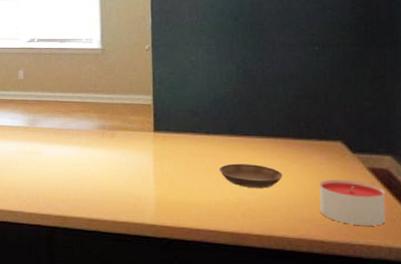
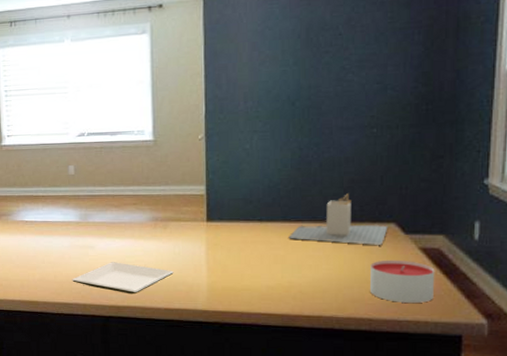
plate: none [18,169,121,205] -> present [72,262,174,294]
saucer: present [218,163,283,188] -> none [271,249,334,272]
utensil holder: none [236,109,335,163] -> present [288,194,388,245]

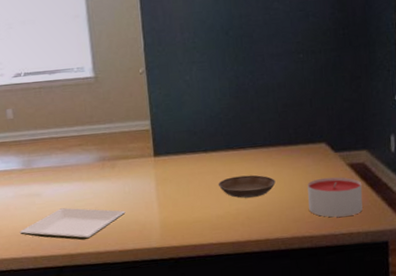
saucer: none [271,249,334,272] -> present [218,175,276,198]
utensil holder: present [288,194,388,245] -> none [233,118,320,167]

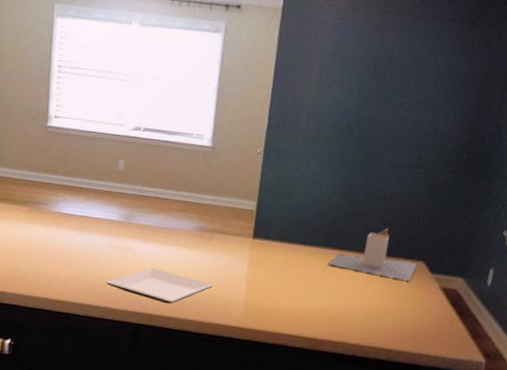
saucer: present [218,175,276,198] -> none [309,274,366,300]
utensil holder: none [233,118,320,167] -> present [328,228,418,281]
candle: present [307,177,363,218] -> none [393,295,451,339]

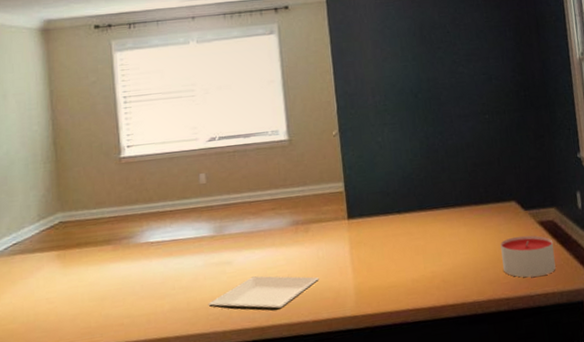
utensil holder: present [328,228,418,281] -> none [426,177,510,228]
candle: none [393,295,451,339] -> present [500,235,556,278]

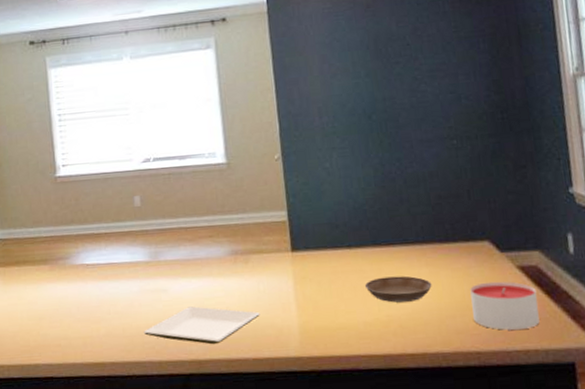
saucer: none [412,235,469,260] -> present [364,275,432,303]

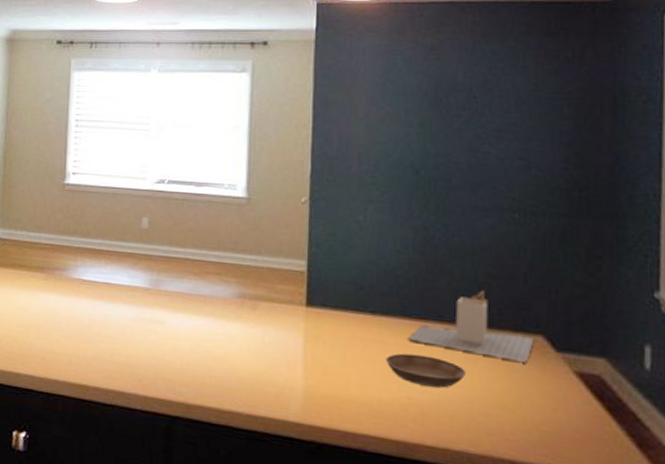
plate: present [143,306,260,345] -> none [132,344,262,391]
utensil holder: none [381,211,483,267] -> present [408,291,535,362]
candle: present [470,281,540,330] -> none [512,382,596,447]

